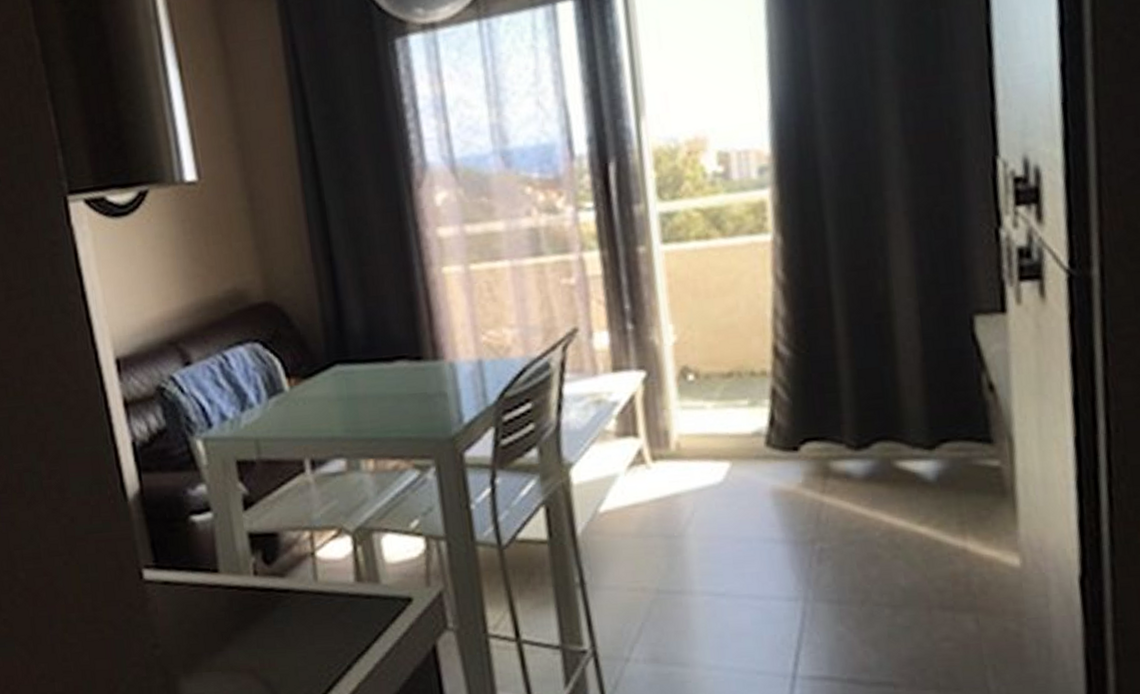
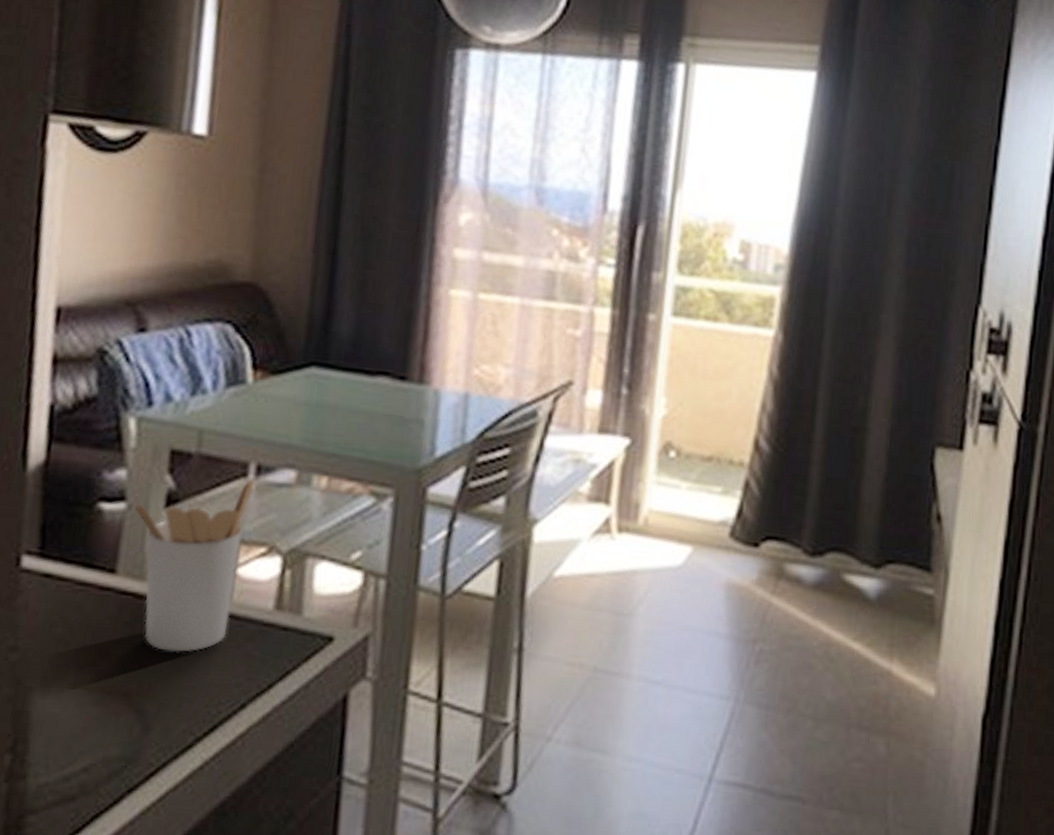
utensil holder: none [216,472,321,631] -> present [131,478,255,652]

